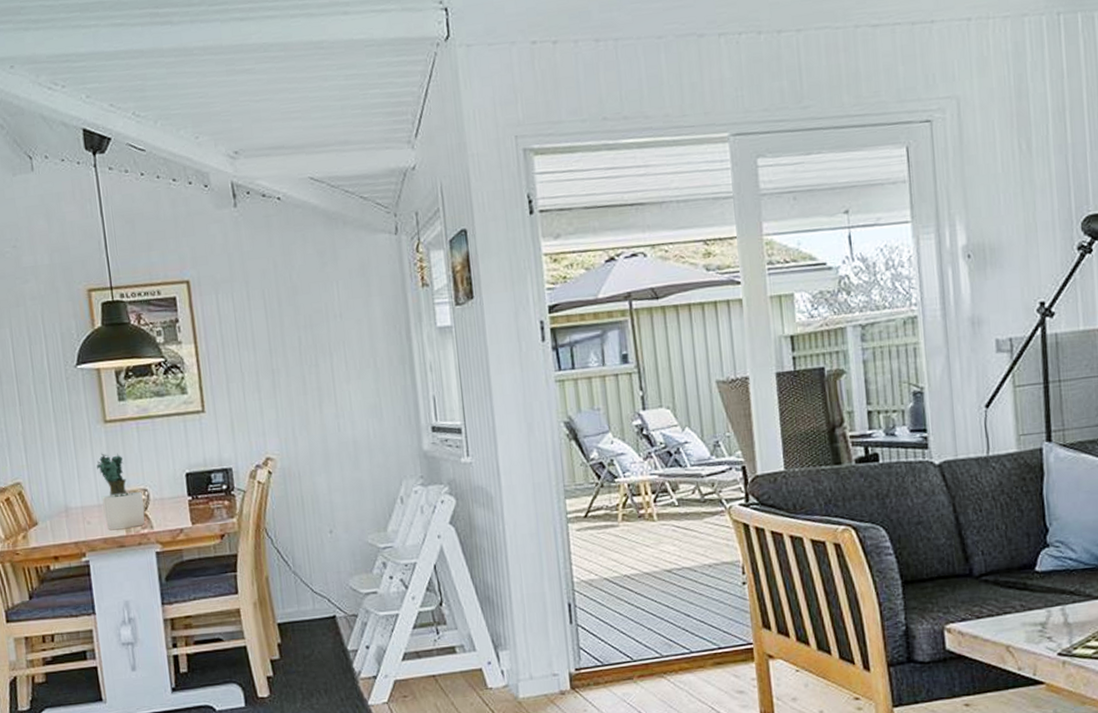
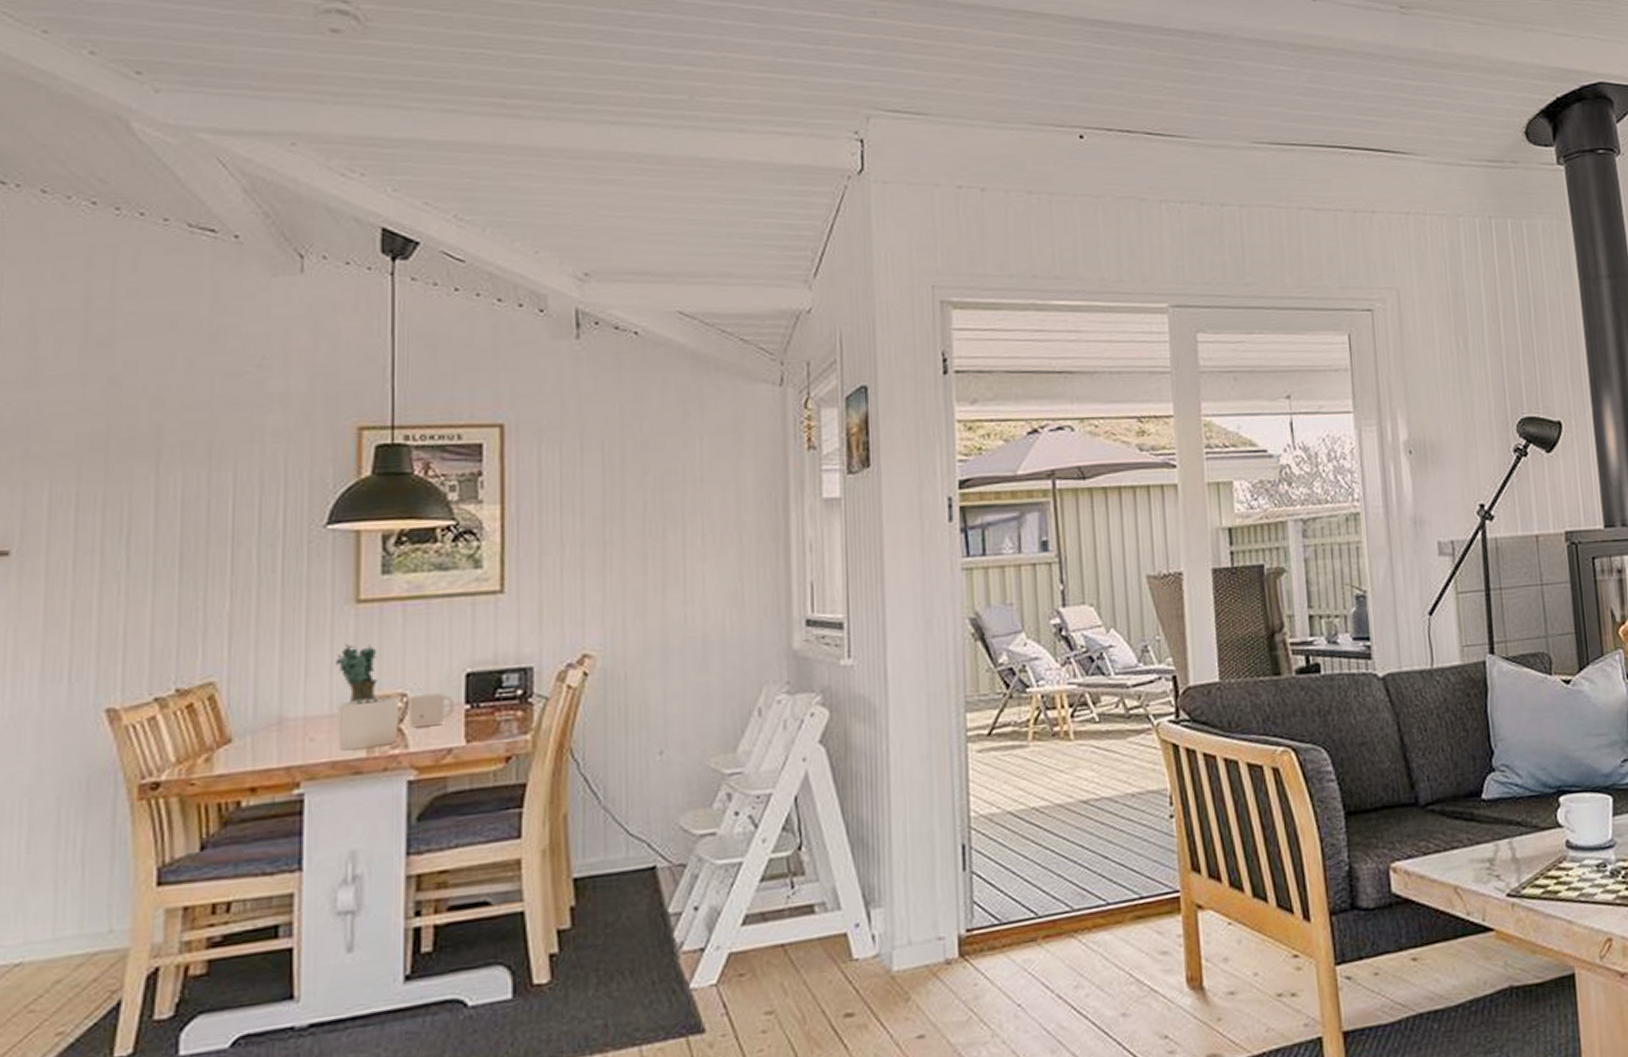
mug: none [149,488,181,514] -> present [409,692,454,728]

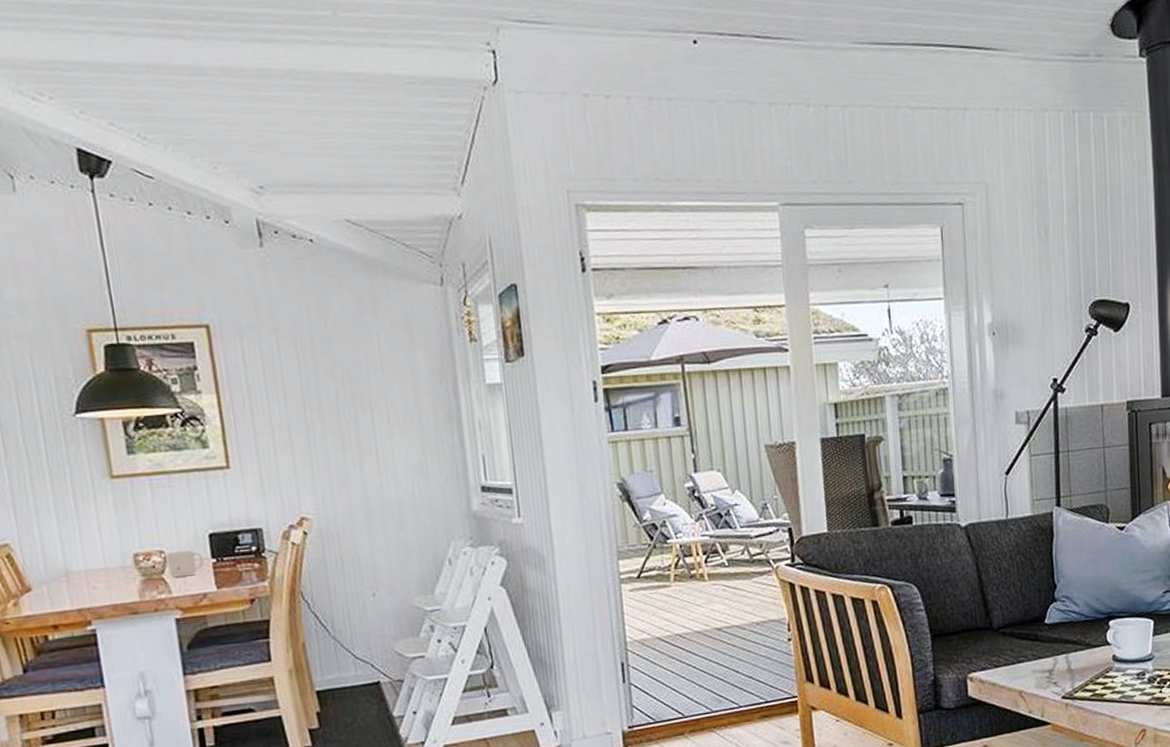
vase: present [336,643,377,703] -> none [102,511,139,559]
planter: present [337,696,399,751] -> none [110,553,162,596]

